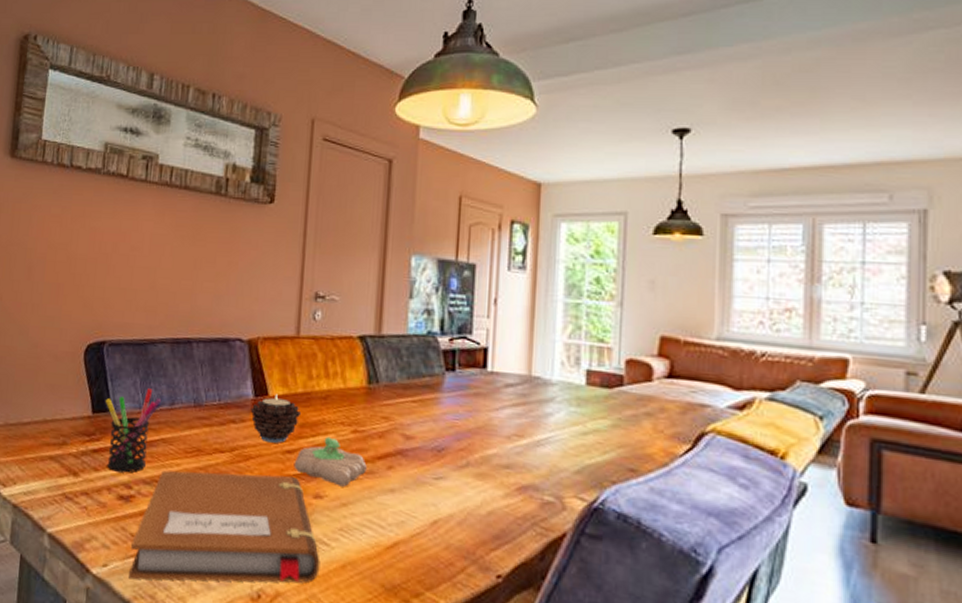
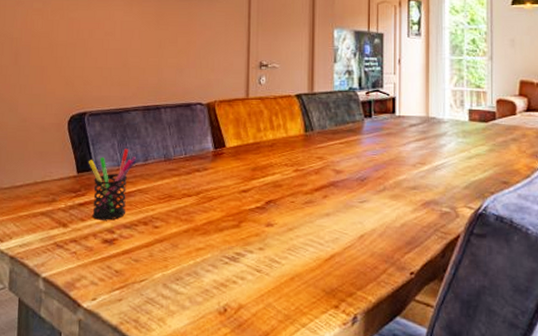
notebook: present [129,470,320,584] -> none [115,210,274,308]
candle: present [250,394,302,444] -> none [211,145,253,185]
flower: present [293,436,367,487] -> none [249,176,307,215]

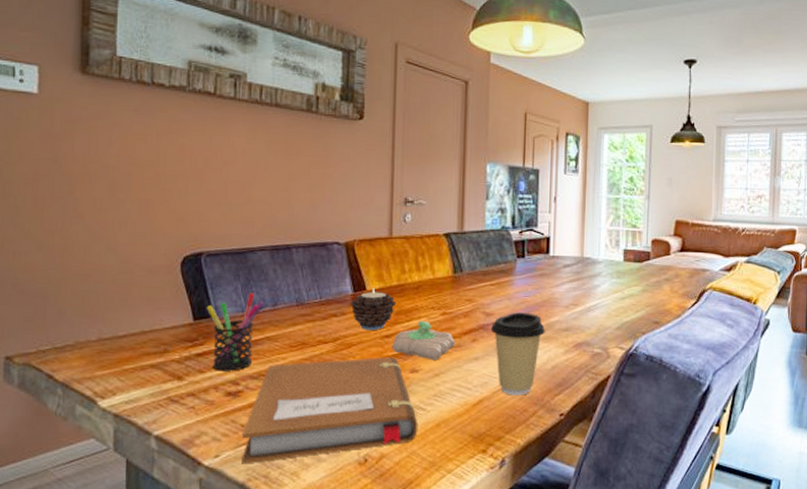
notebook: none [115,210,274,308] -> present [242,356,418,465]
candle: none [211,145,253,185] -> present [350,288,397,330]
flower: none [249,176,307,215] -> present [392,320,455,360]
coffee cup: none [340,170,393,253] -> present [490,312,545,396]

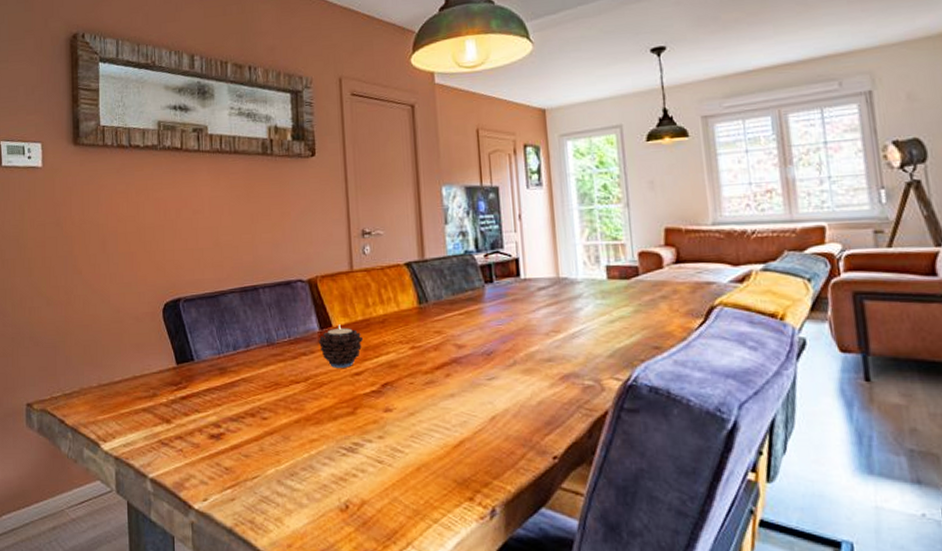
pen holder: present [206,293,264,371] -> none [186,335,238,414]
notebook: present [242,356,418,465] -> none [227,395,398,509]
flower: present [392,320,455,360] -> none [362,356,428,398]
coffee cup: present [490,312,545,396] -> none [464,342,525,436]

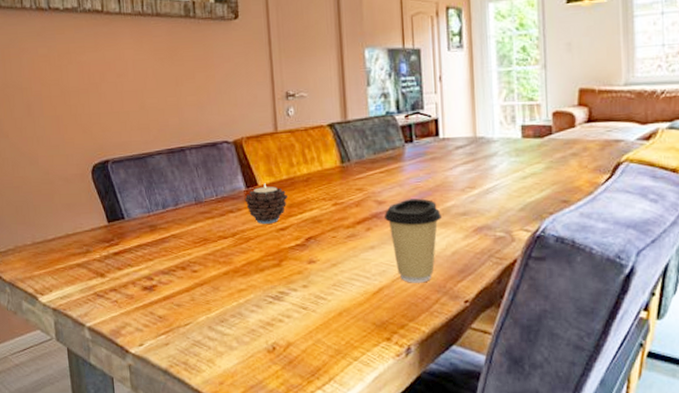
coffee cup: none [464,342,525,436] -> present [383,198,441,283]

